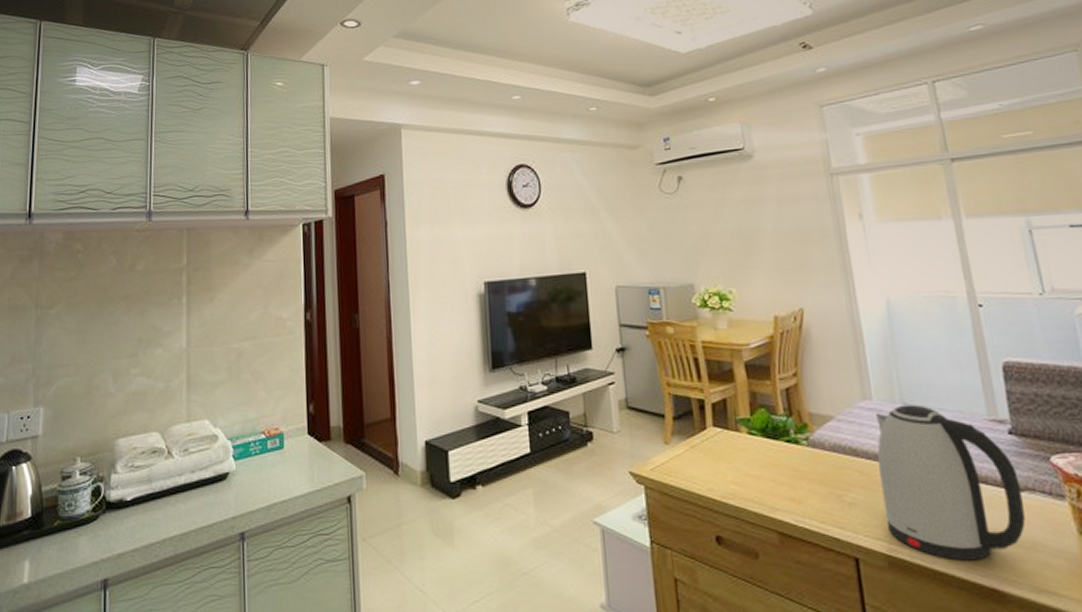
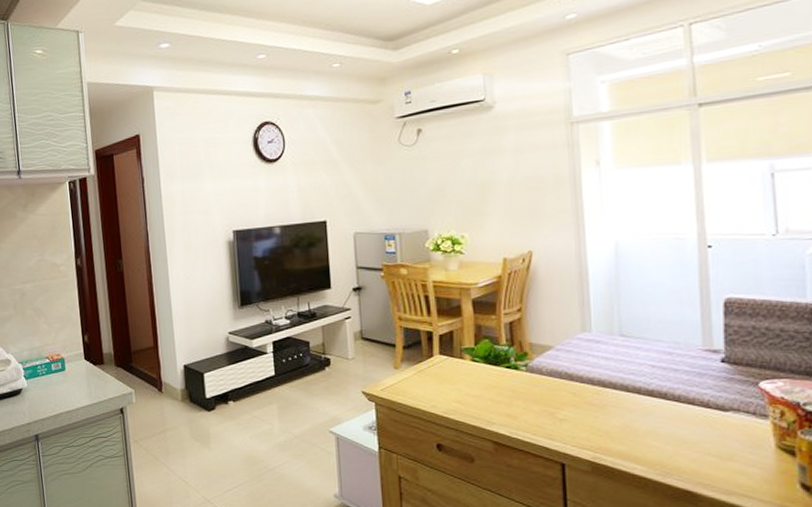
kettle: present [874,404,1026,561] -> none [592,336,726,468]

